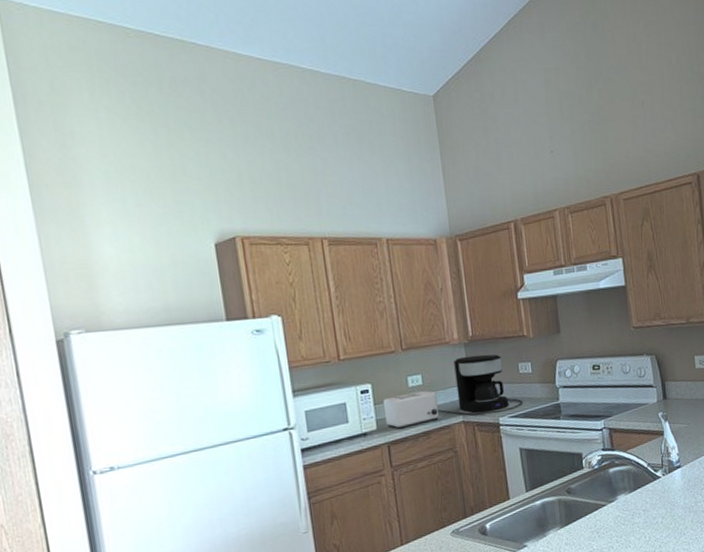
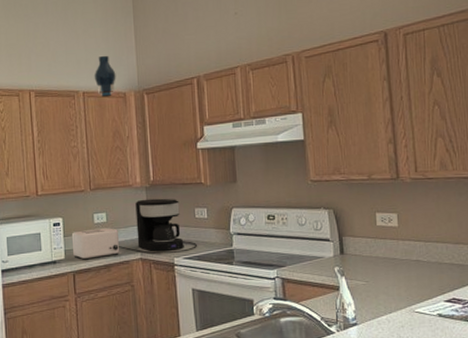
vase: none [398,196,425,245] -> present [94,55,116,98]

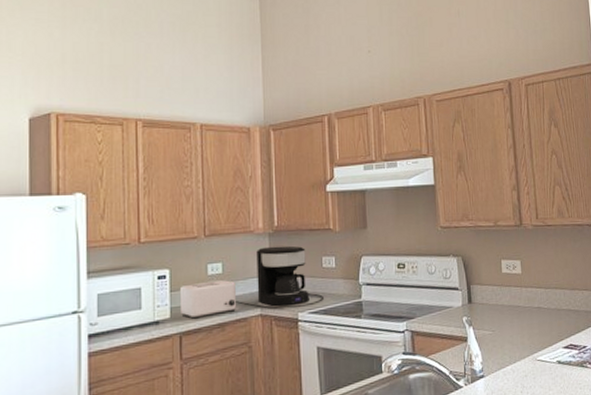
vase: present [94,55,116,98] -> none [214,85,240,132]

